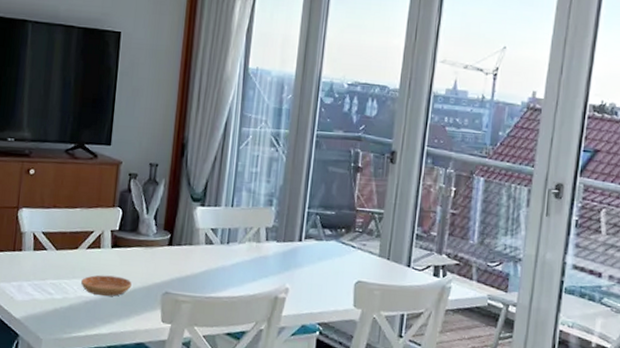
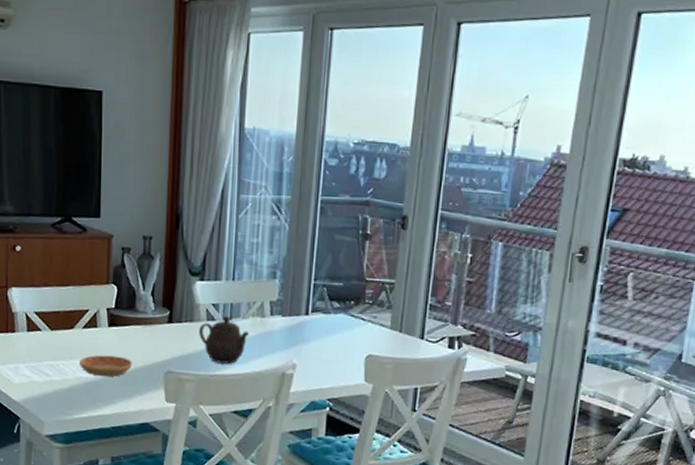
teapot: none [197,240,245,287] -> present [199,316,249,364]

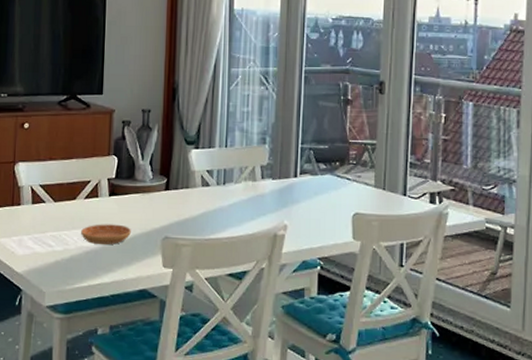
teapot: present [199,316,249,364] -> none [194,182,241,227]

